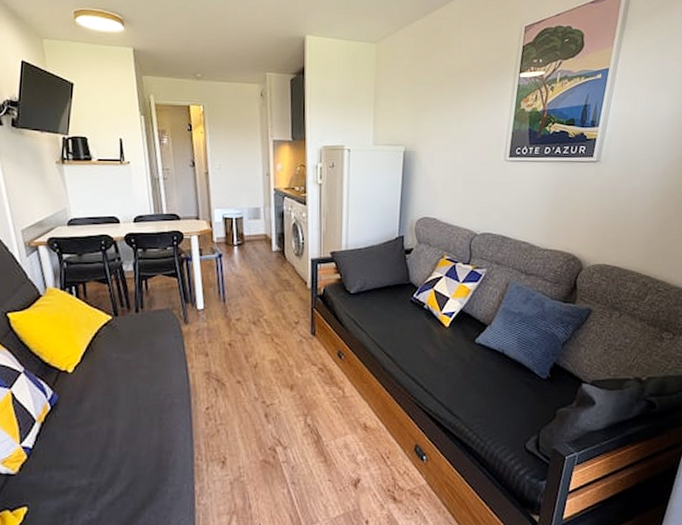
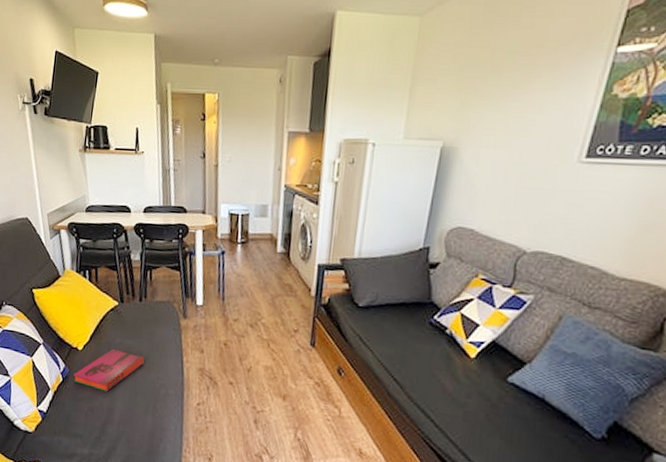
hardback book: none [64,367,145,412] -> present [73,349,144,392]

